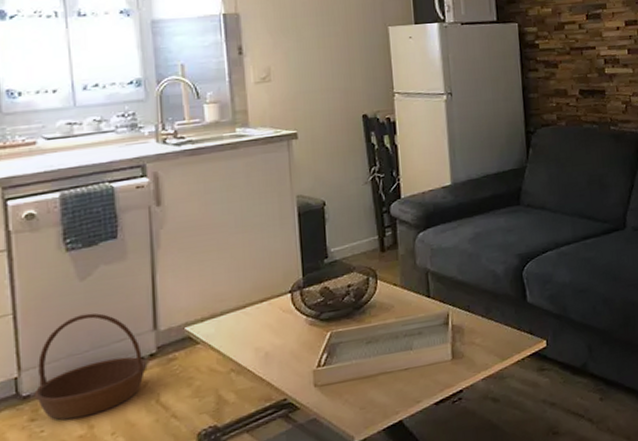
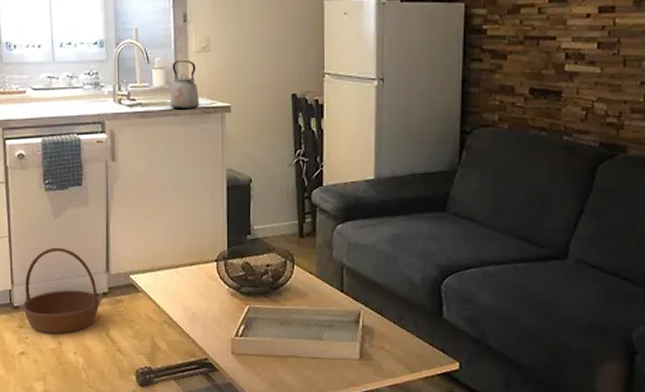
kettle: none [219,91,262,144] -> present [164,59,200,111]

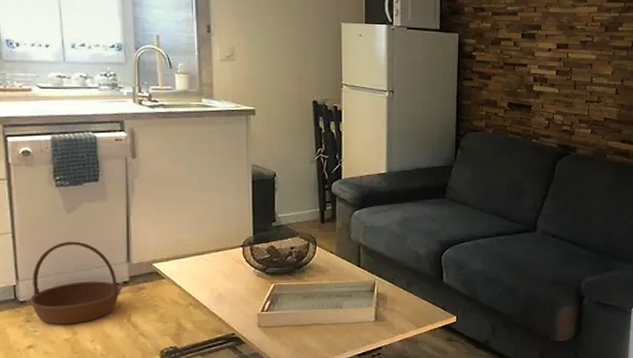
kettle: present [164,59,200,111] -> none [188,66,225,113]

